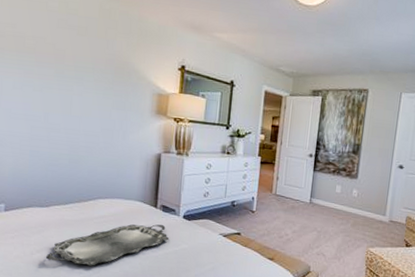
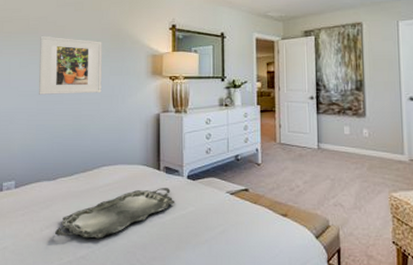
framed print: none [34,57,106,126] -> present [39,35,102,95]

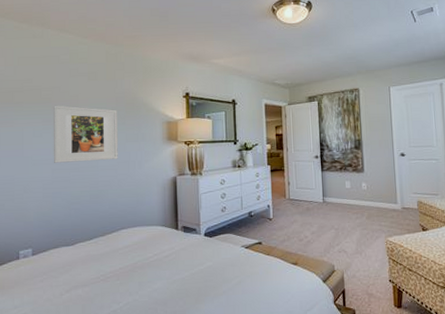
serving tray: present [54,188,175,239] -> none [74,246,194,299]

